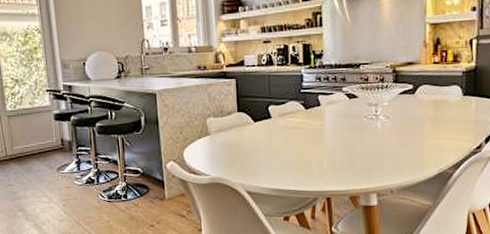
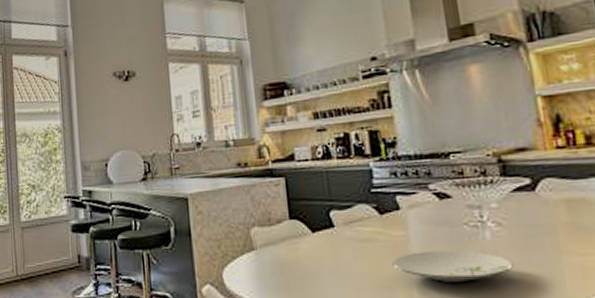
plate: none [311,135,393,159] -> present [392,250,514,284]

